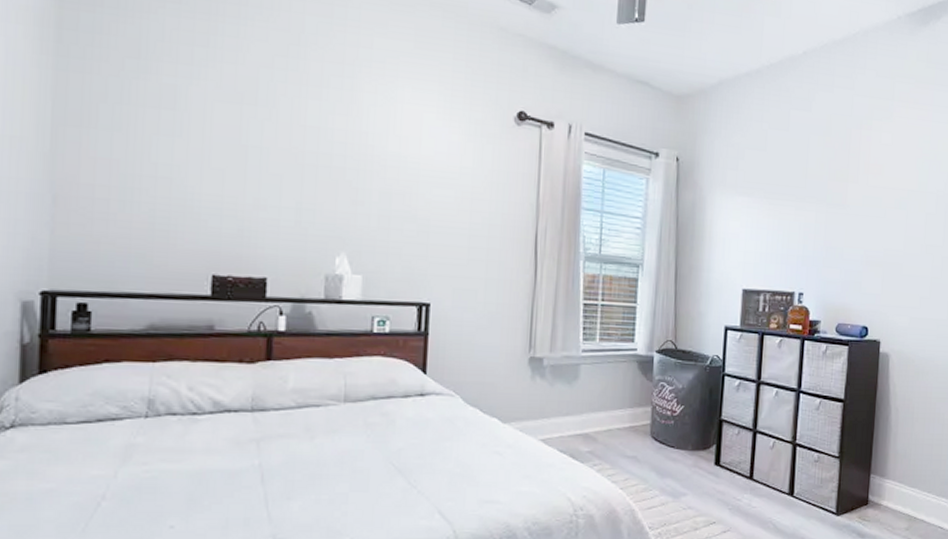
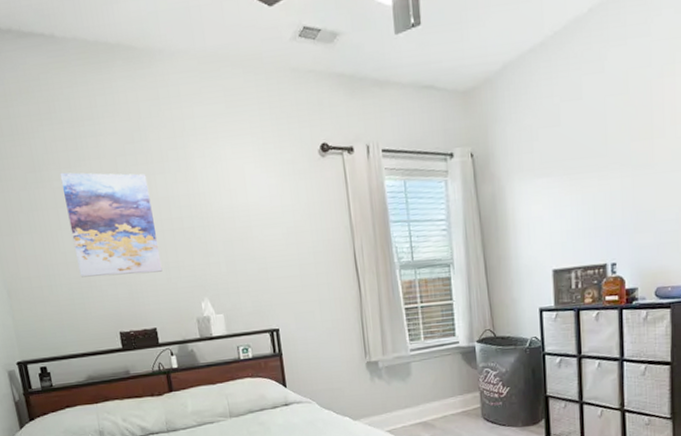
wall art: none [172,68,296,212] -> present [60,172,163,278]

